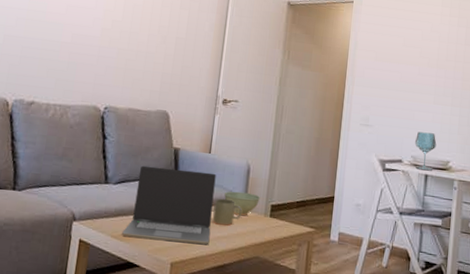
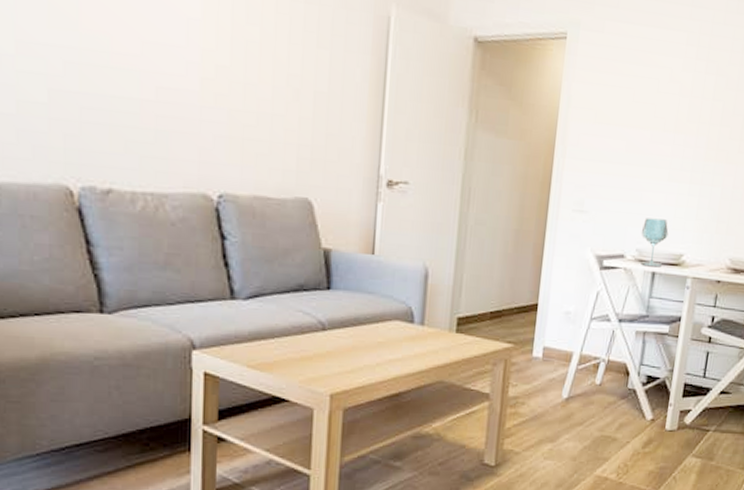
laptop: present [122,165,216,244] -> none [262,273,383,370]
mug: present [212,198,242,226] -> none [381,312,420,346]
bowl: present [223,191,261,216] -> none [394,302,444,333]

